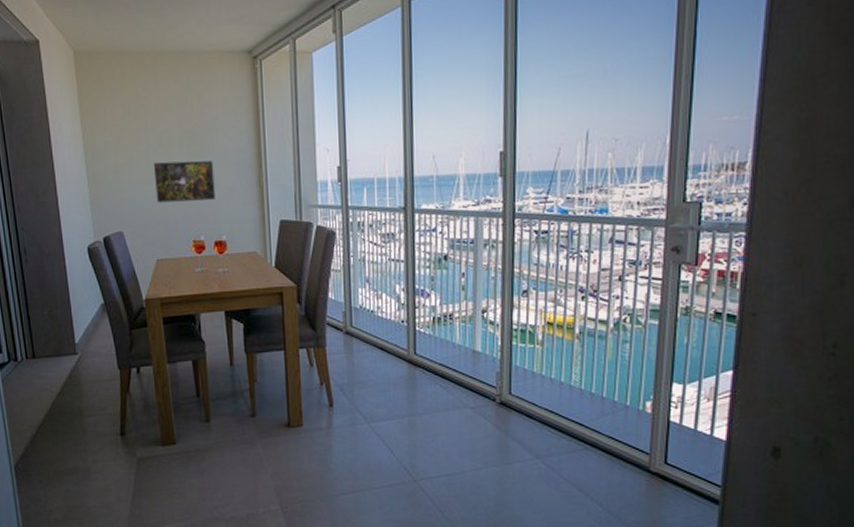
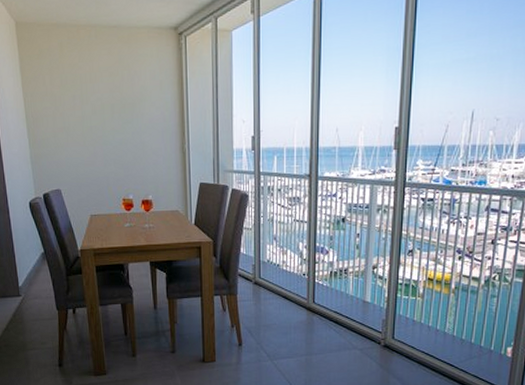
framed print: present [153,160,215,203] -> none [87,127,143,164]

